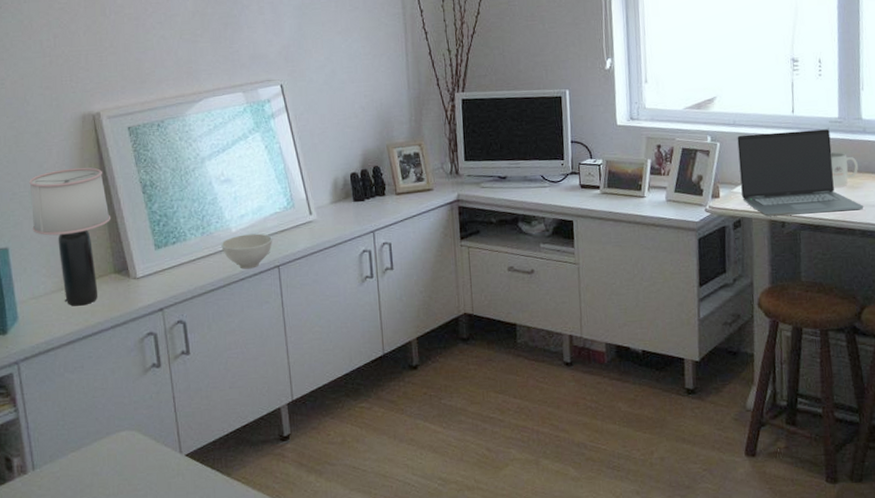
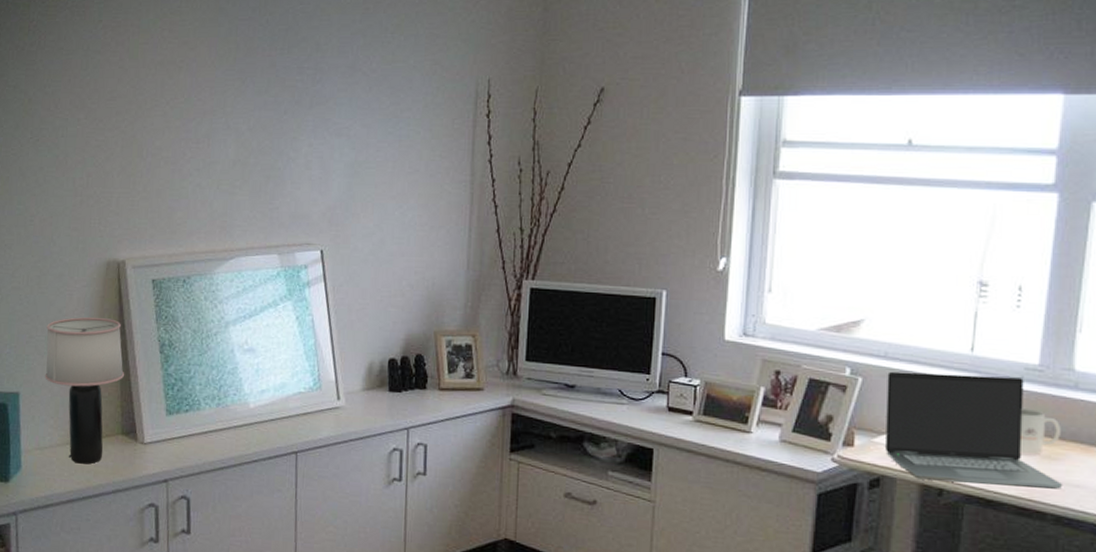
bowl: present [220,233,273,269] -> none [235,412,294,451]

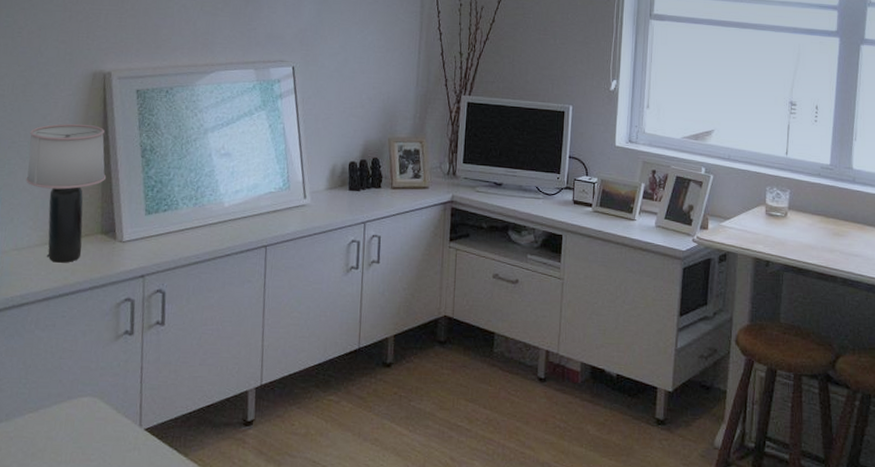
laptop: present [886,371,1063,489] -> none [730,170,848,258]
mug: present [1019,407,1061,456] -> none [819,197,845,234]

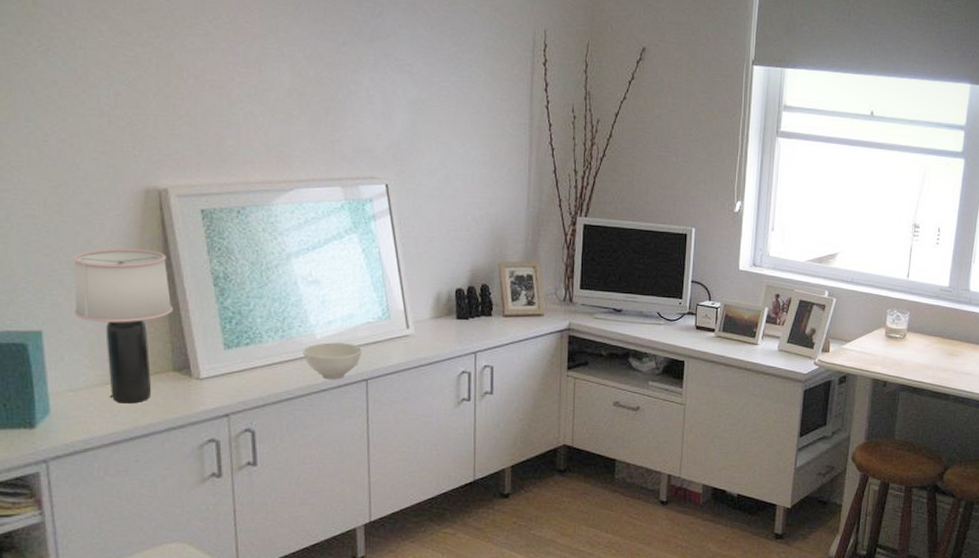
bowl: none [211,210,265,246] -> present [301,342,363,380]

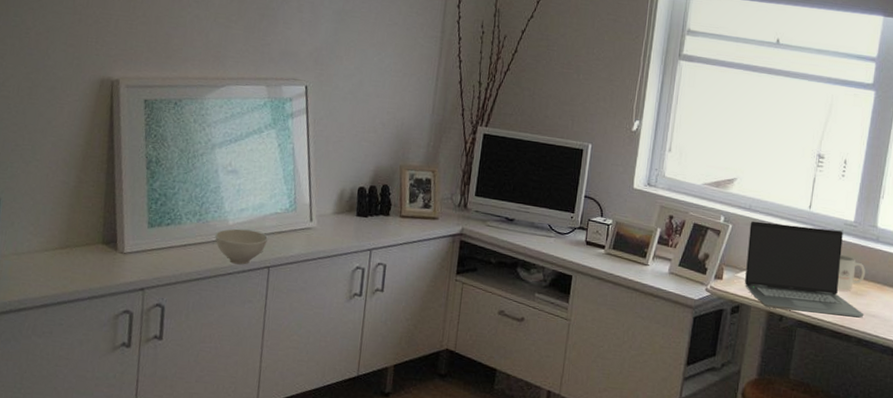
table lamp: present [73,248,174,404] -> none [28,129,110,271]
laptop: none [850,293,960,377] -> present [745,221,864,318]
mug: none [934,318,960,354] -> present [836,254,866,292]

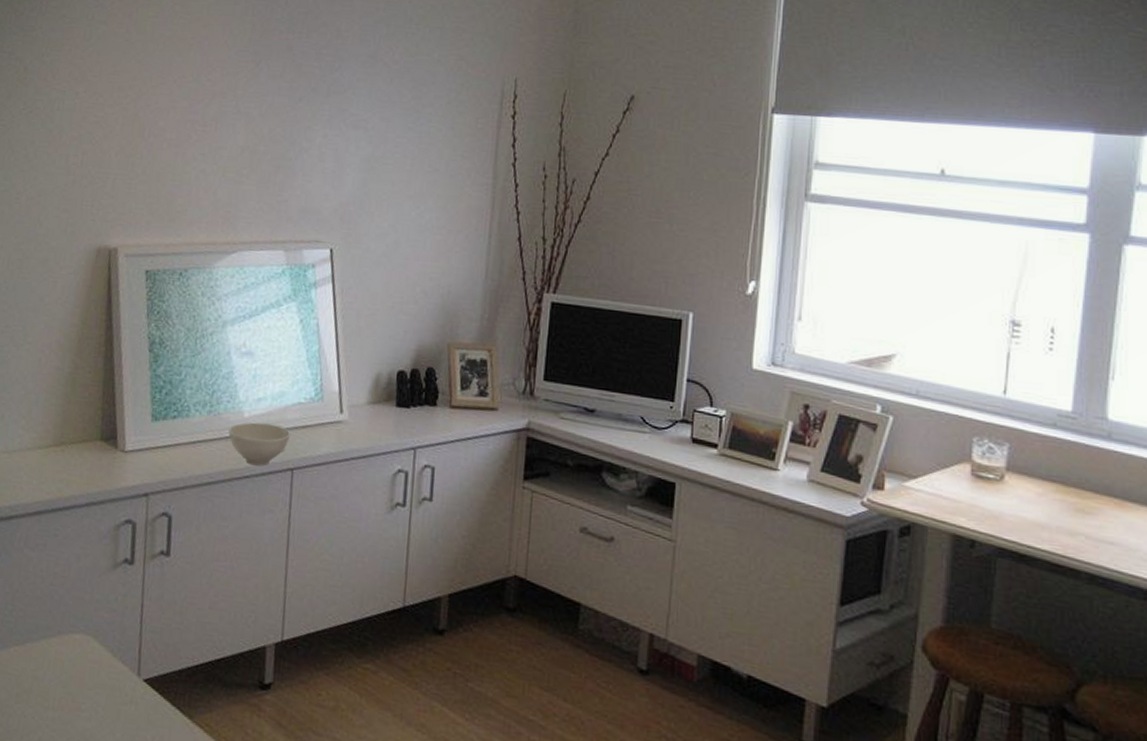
laptop: present [745,221,864,318] -> none [917,411,1097,546]
mug: present [836,254,866,292] -> none [1052,456,1094,509]

